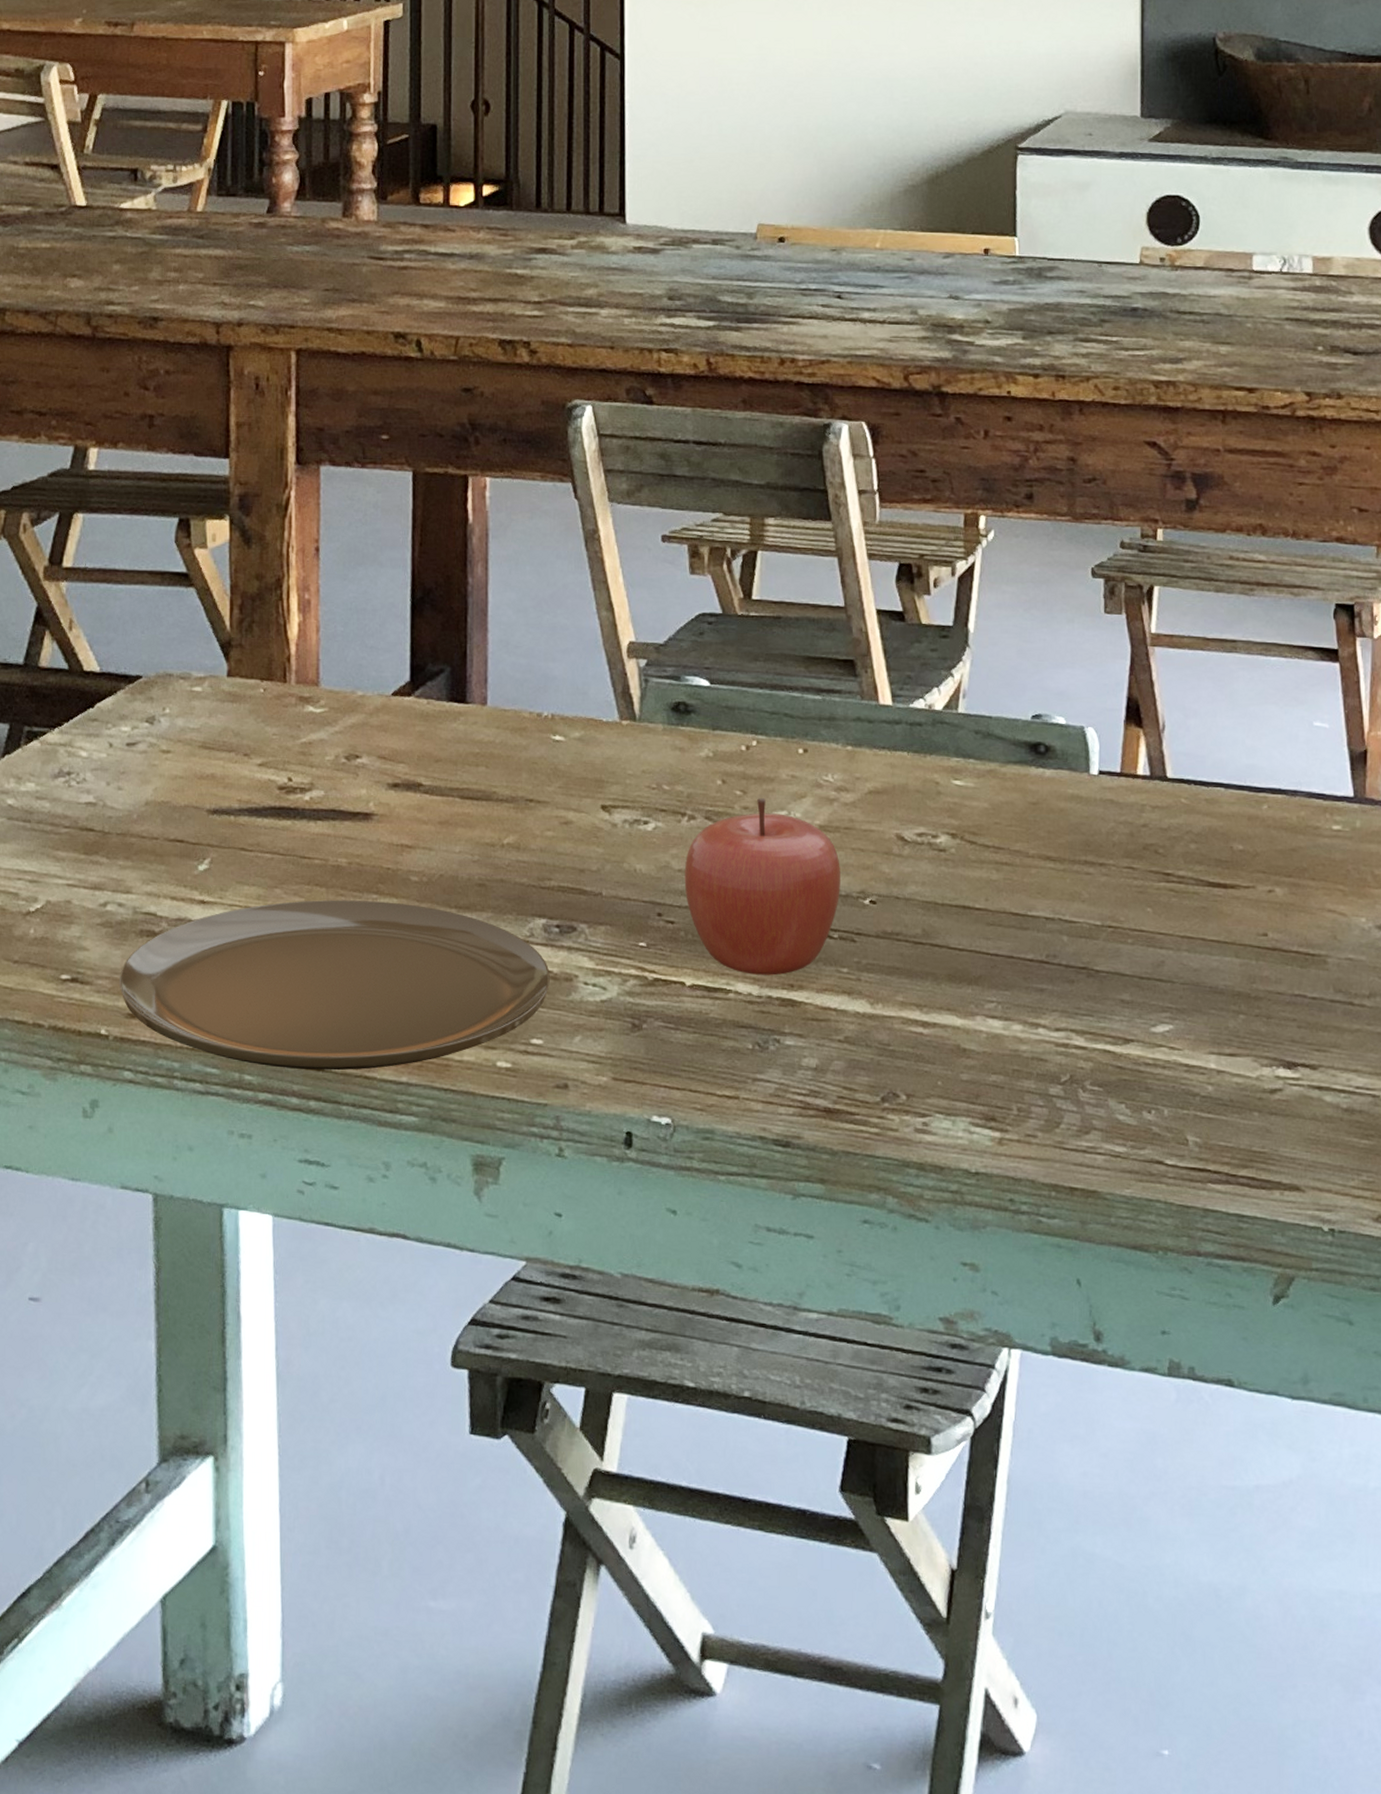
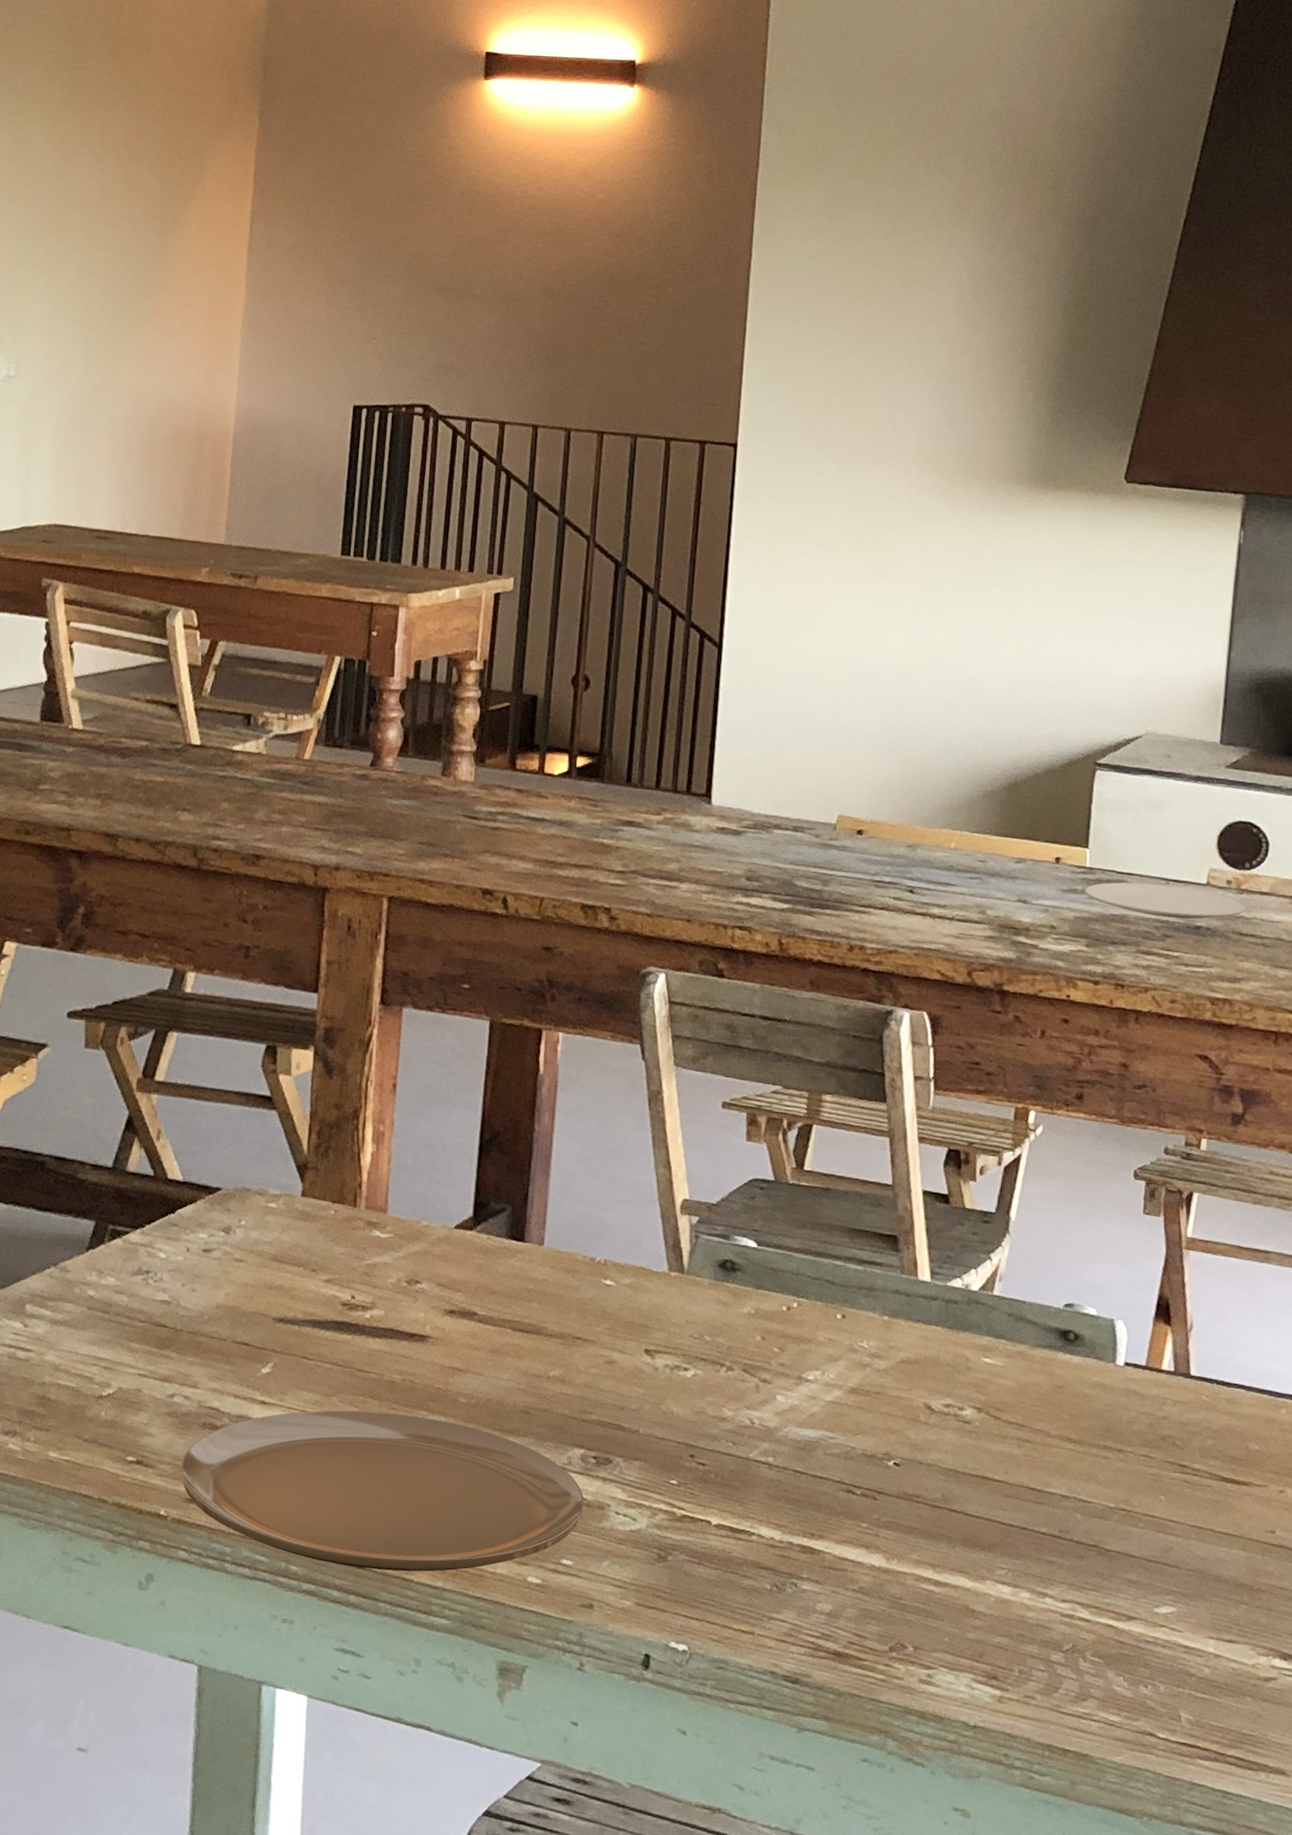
fruit: present [684,798,840,975] -> none [718,1357,868,1523]
plate: none [1016,268,1181,302] -> present [1084,882,1245,919]

